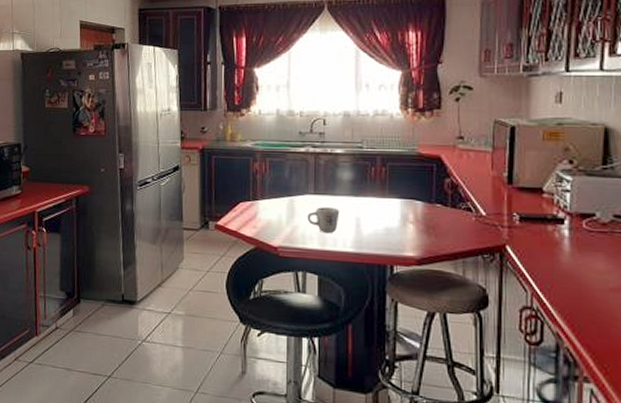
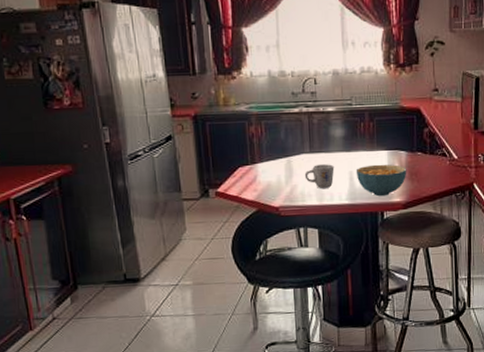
cereal bowl: none [363,212,423,249] -> present [355,164,407,197]

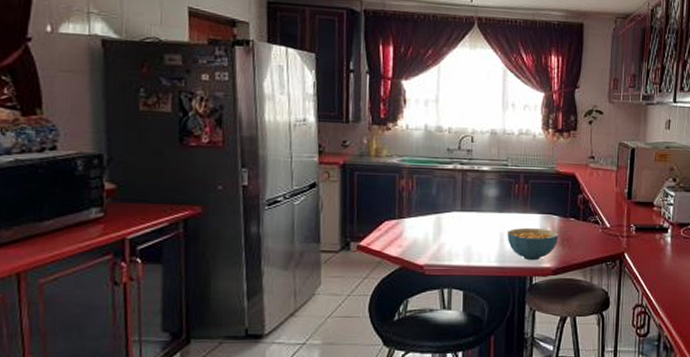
mug: present [304,164,335,188] -> none [453,224,485,248]

